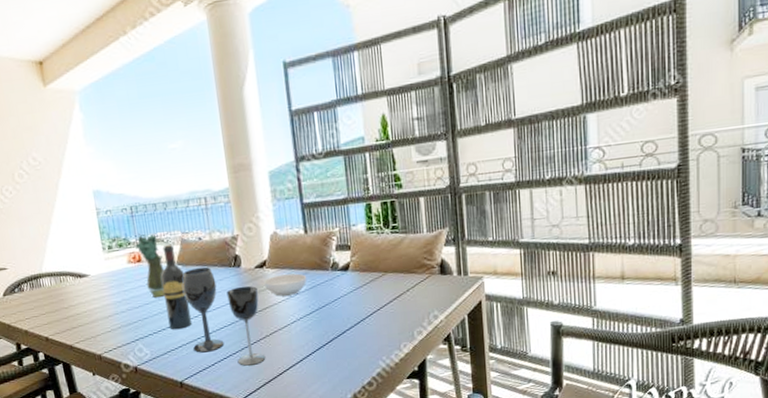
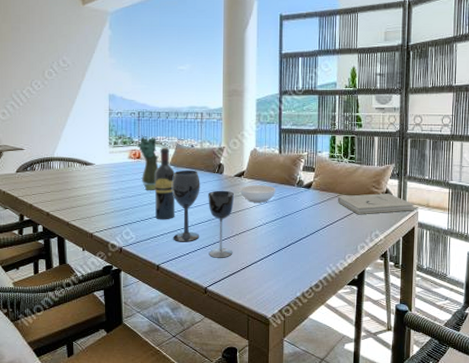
book: none [382,264,479,295] -> present [337,193,414,215]

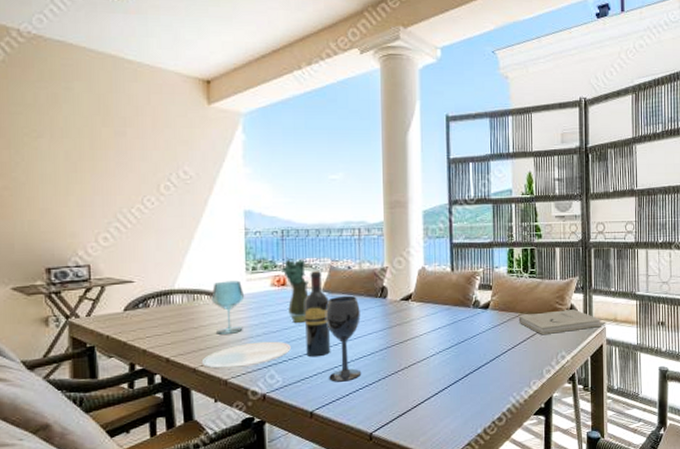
plate: none [73,204,143,225] -> present [201,341,291,370]
wine glass: none [82,152,108,196] -> present [211,280,245,334]
wine glass: present [208,190,234,258] -> none [370,317,402,397]
bowl: present [240,185,276,203] -> none [408,308,450,329]

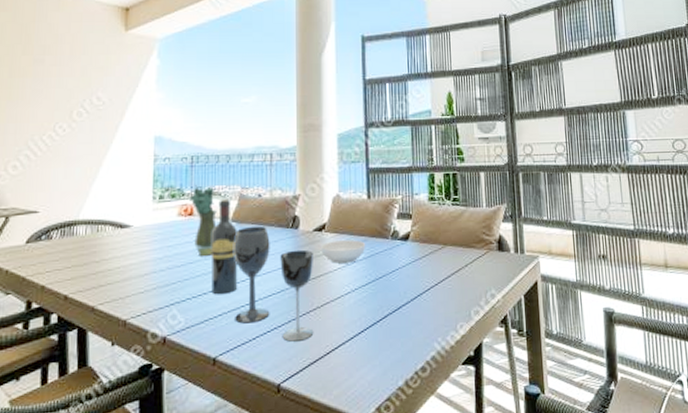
plate: present [201,341,291,370] -> none [101,276,195,309]
wine glass: present [211,280,245,334] -> none [115,210,150,269]
wine glass: none [370,317,402,397] -> present [280,249,314,342]
bowl: none [408,308,450,329] -> present [321,240,366,264]
book: present [518,309,601,335] -> none [441,241,535,271]

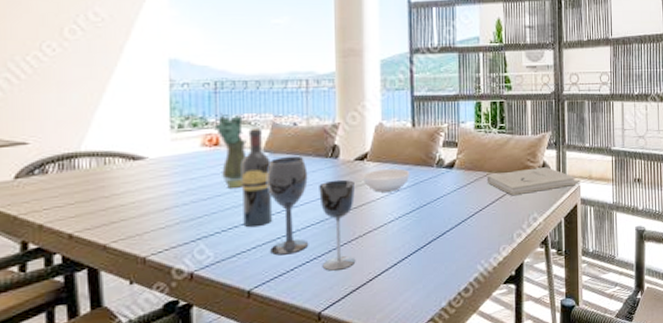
book: none [441,241,535,271] -> present [486,167,576,196]

